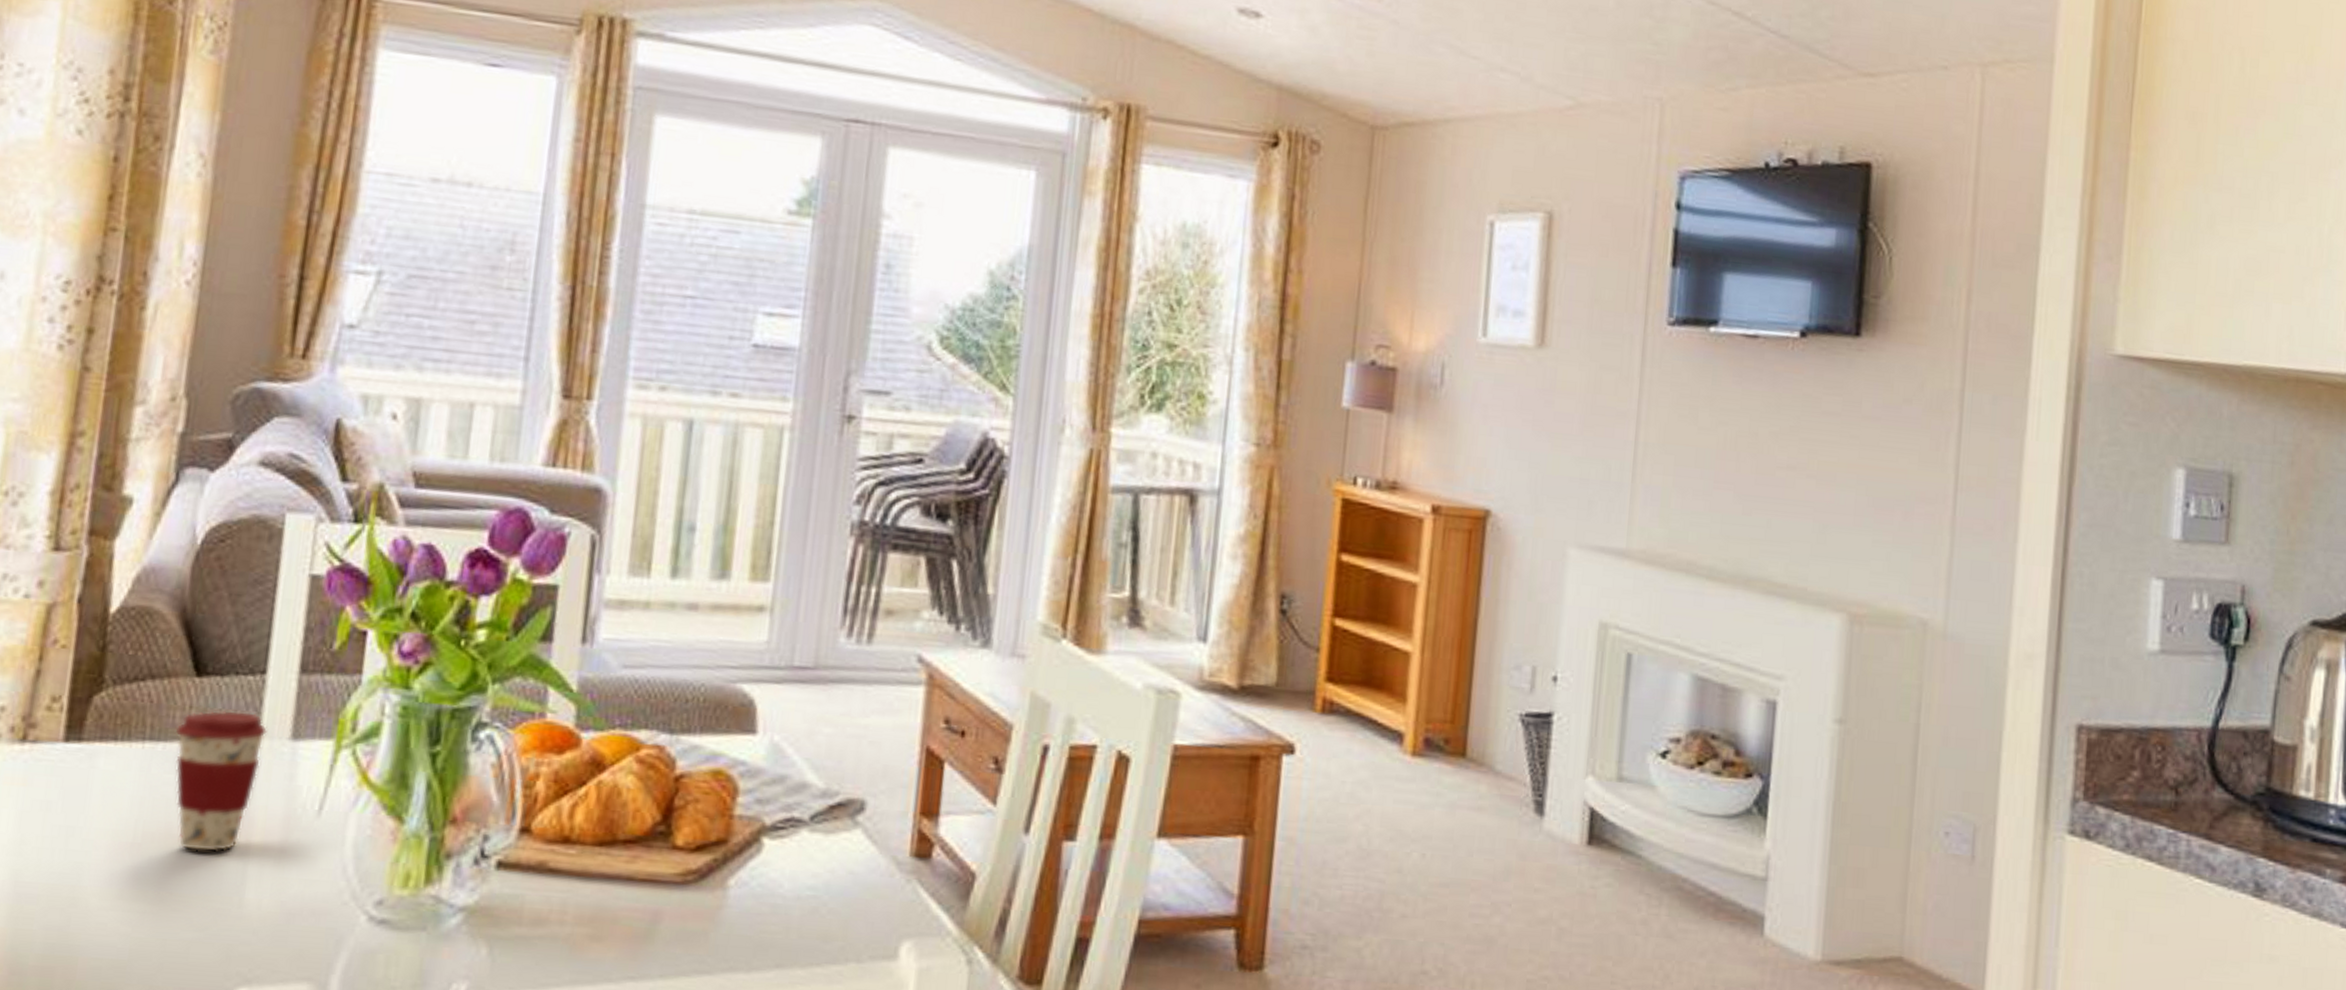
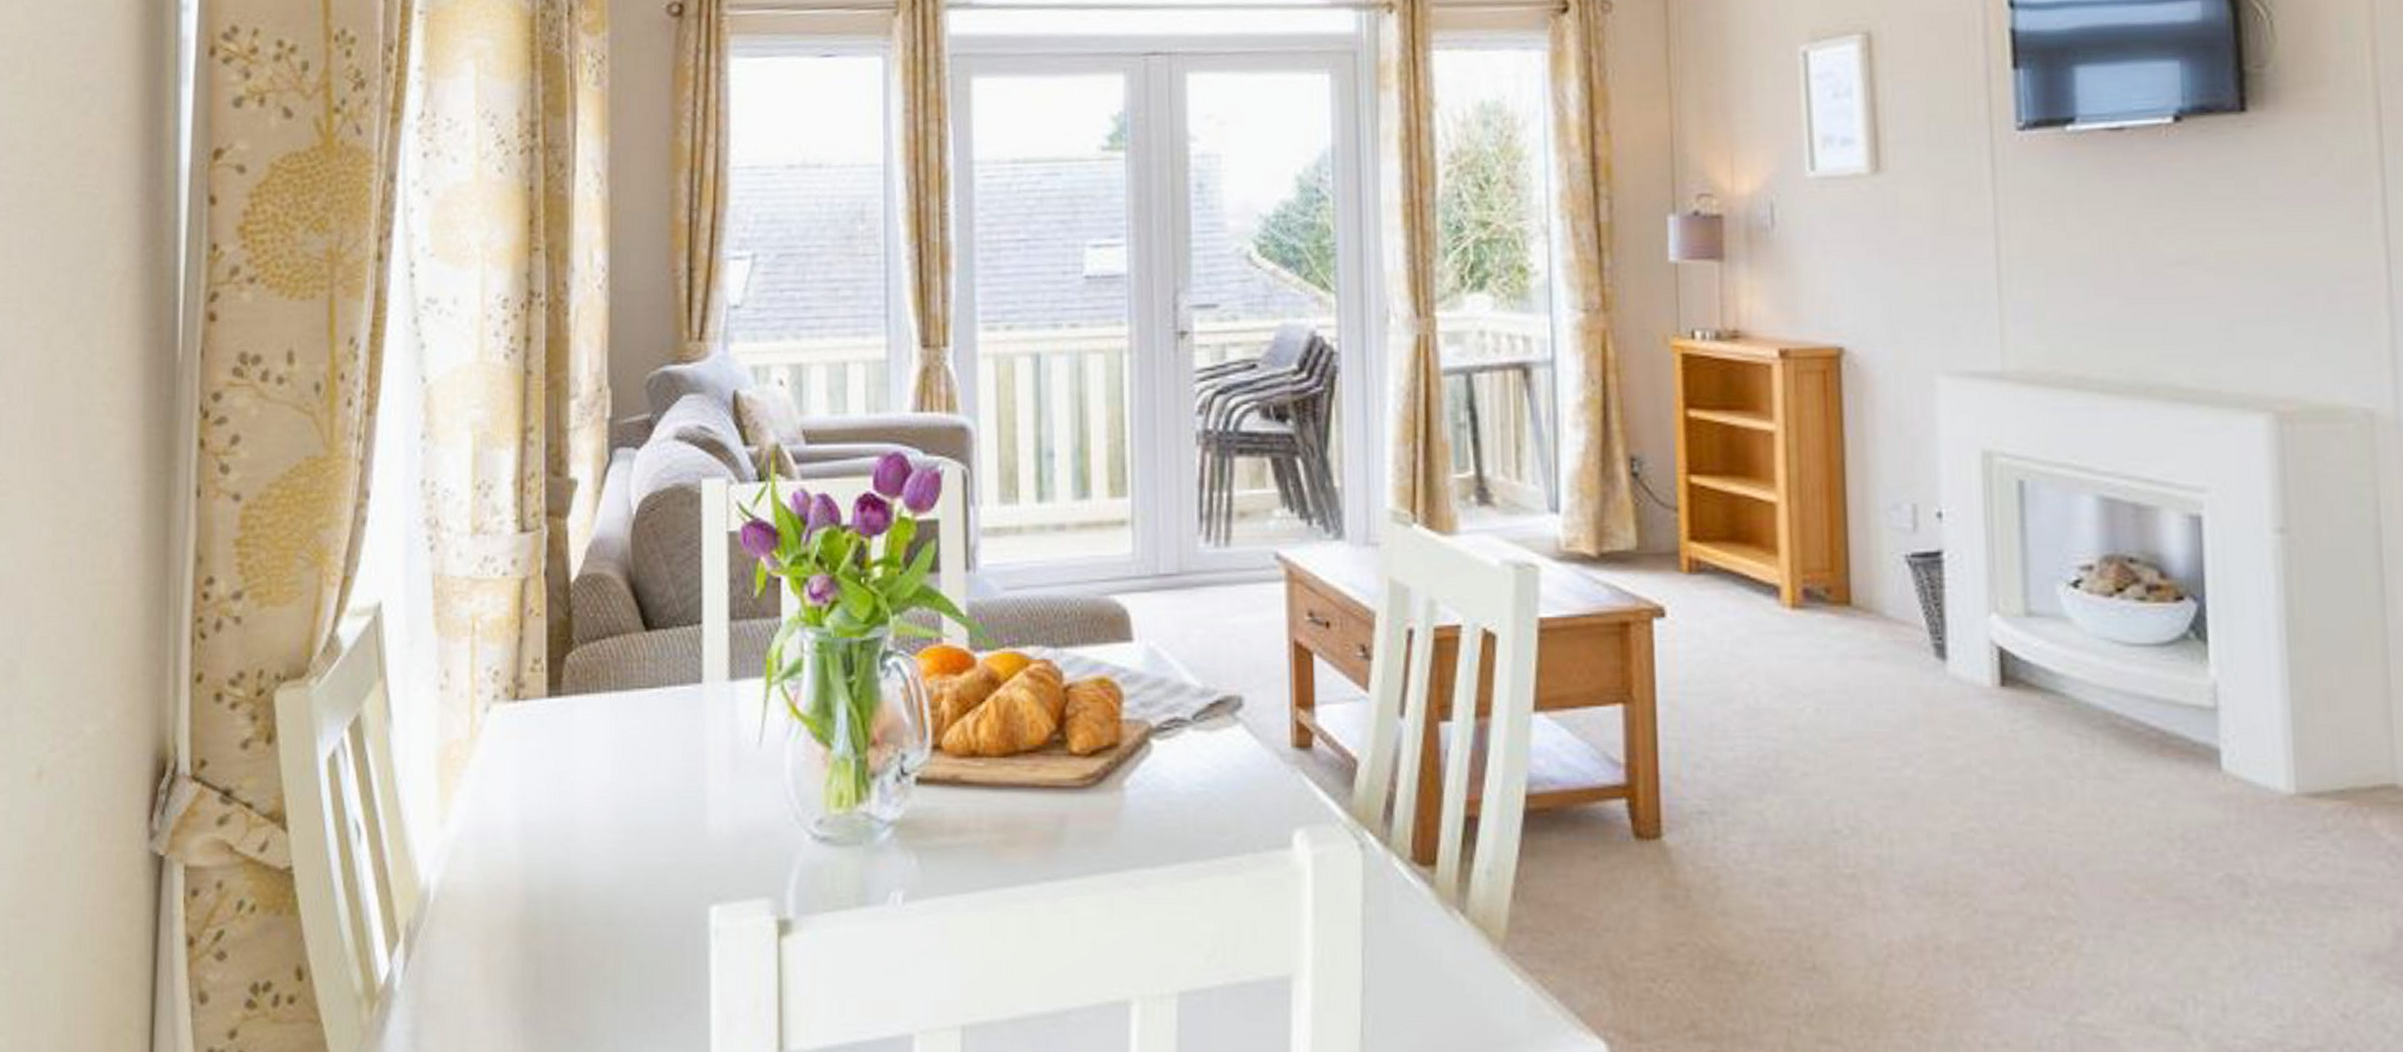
coffee cup: present [175,710,267,852] -> none [634,659,708,785]

